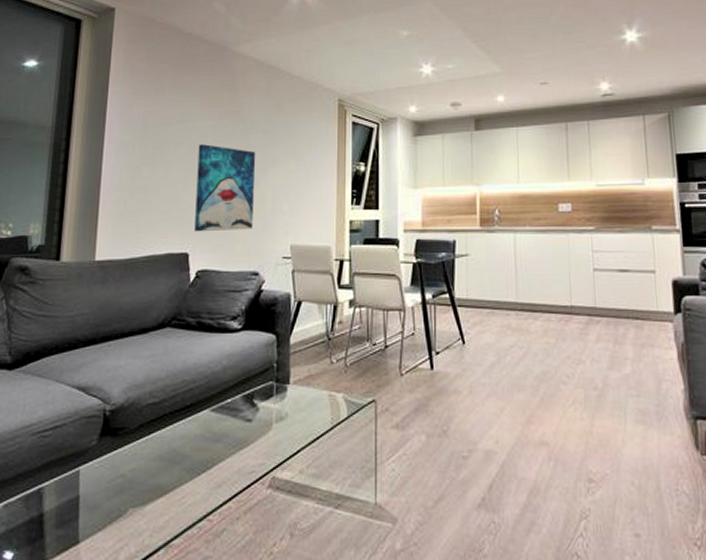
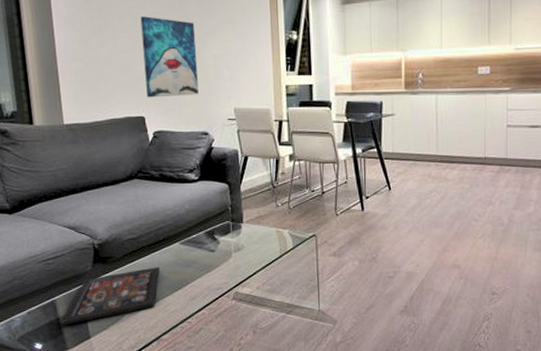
decorative tray: none [45,442,183,525] -> present [61,267,161,326]

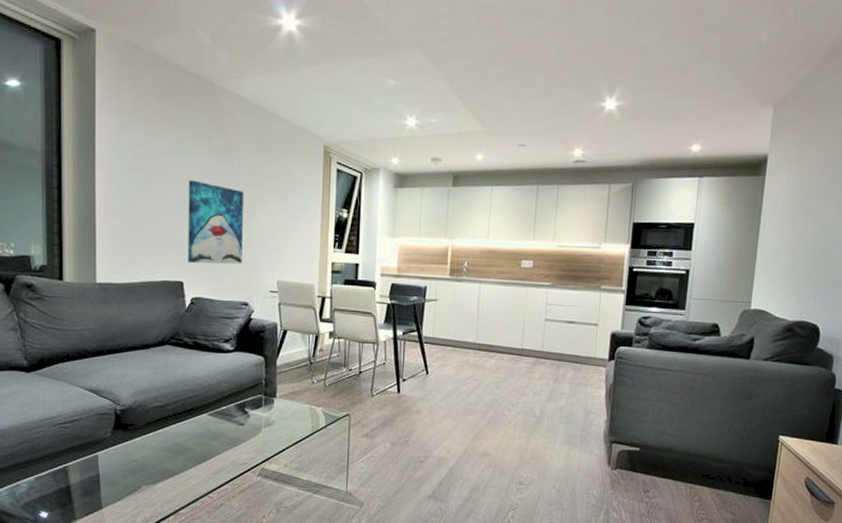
decorative tray: present [61,267,161,326] -> none [72,437,185,494]

